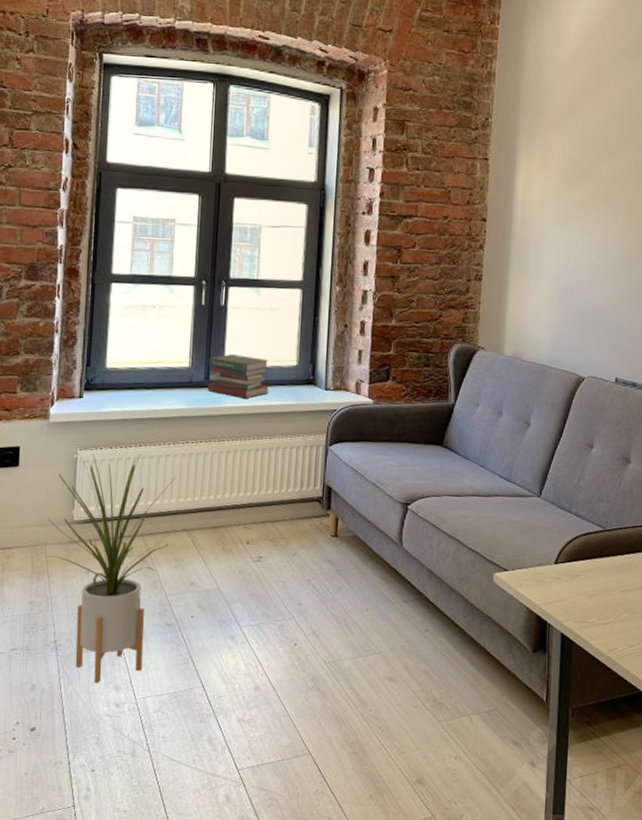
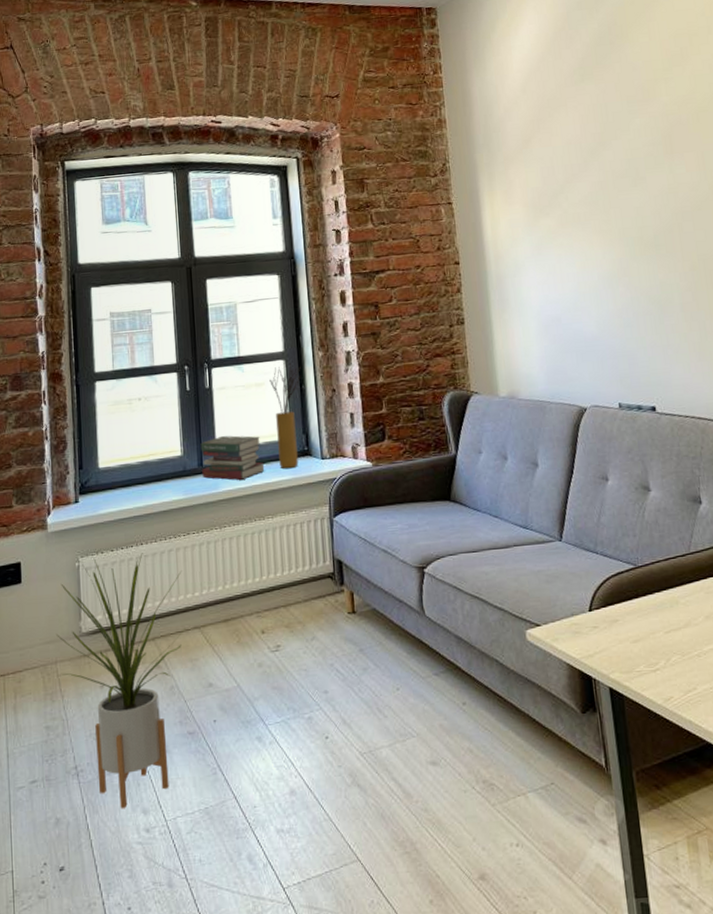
vase: none [284,293,317,394] -> present [269,363,302,468]

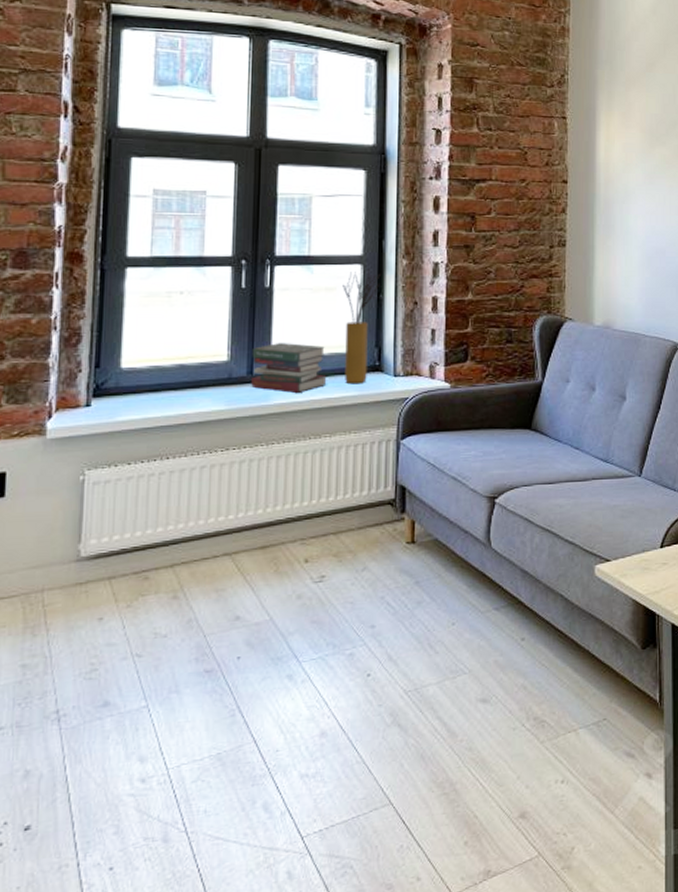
house plant: present [57,553,186,808] -> none [46,468,215,757]

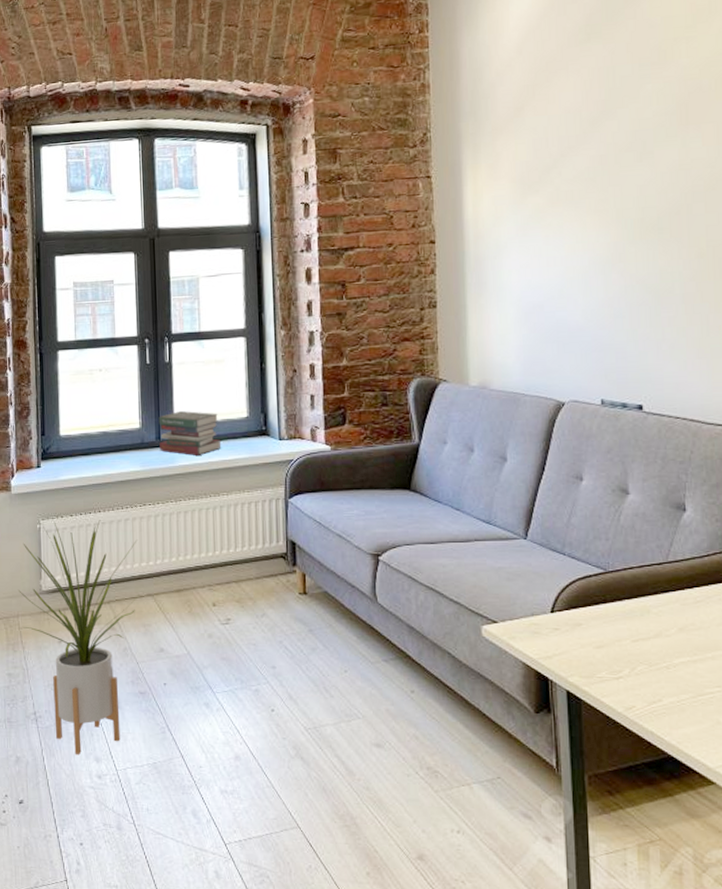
house plant: none [46,468,215,757] -> present [19,520,139,754]
vase: present [342,269,381,383] -> none [229,341,262,447]

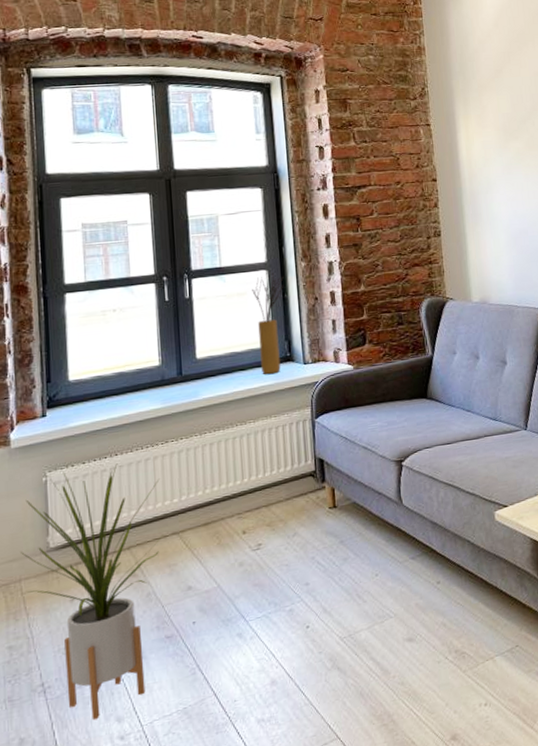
books: present [158,411,222,455] -> none [180,344,247,387]
vase: none [229,341,262,447] -> present [252,273,284,374]

